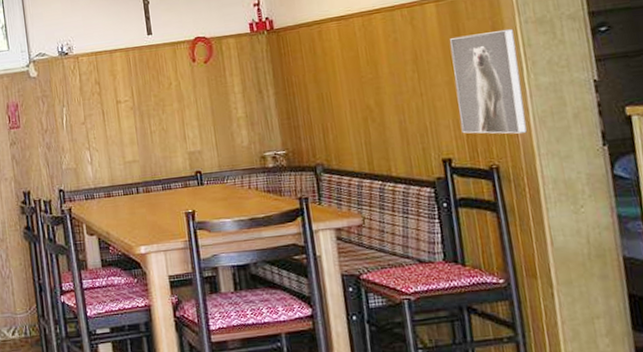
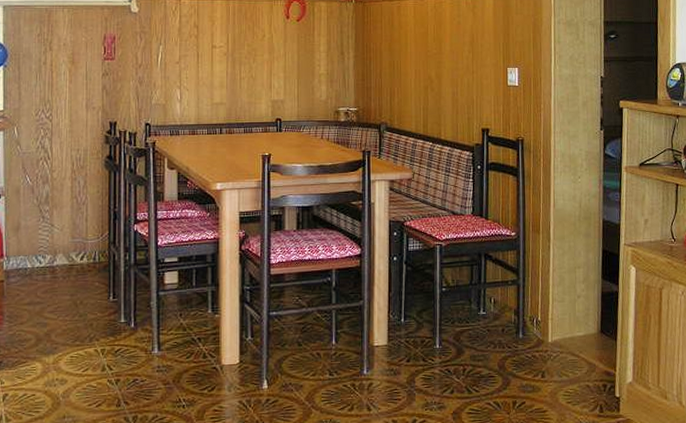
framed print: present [450,28,527,134] -> none [499,26,549,113]

